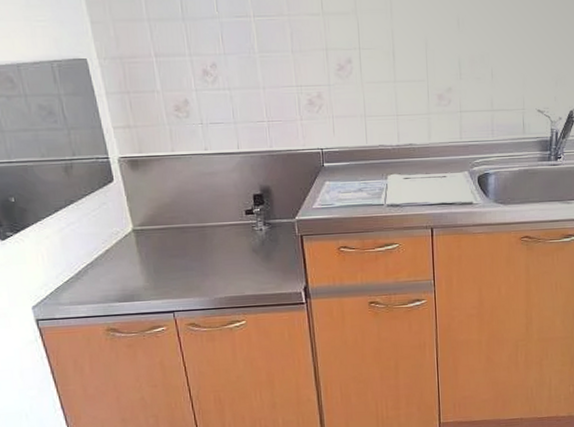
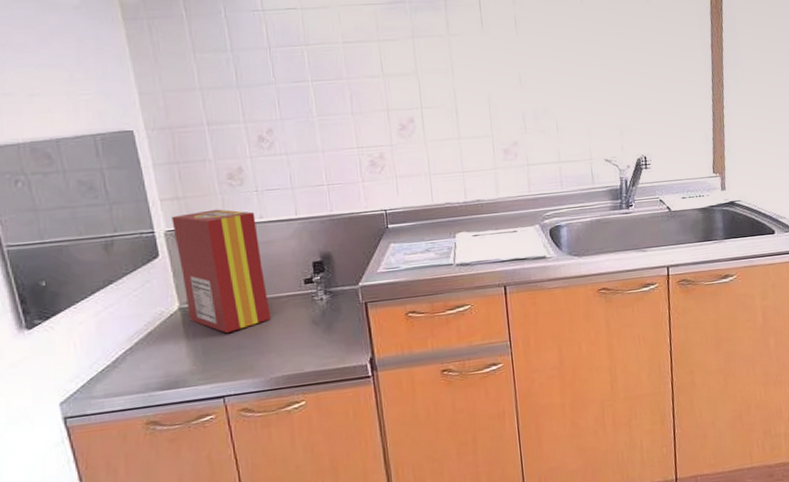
cereal box: none [124,139,215,256] -> present [172,209,271,334]

